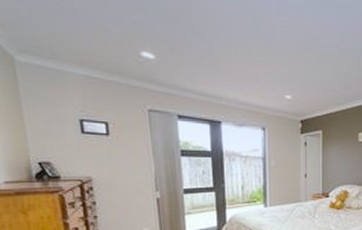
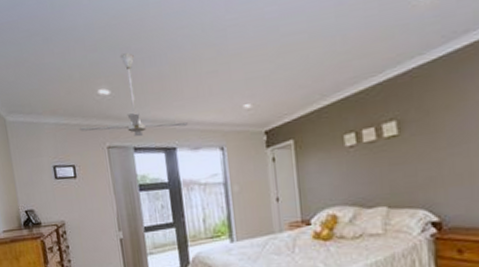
ceiling fan: none [115,23,234,106] -> present [79,53,188,137]

